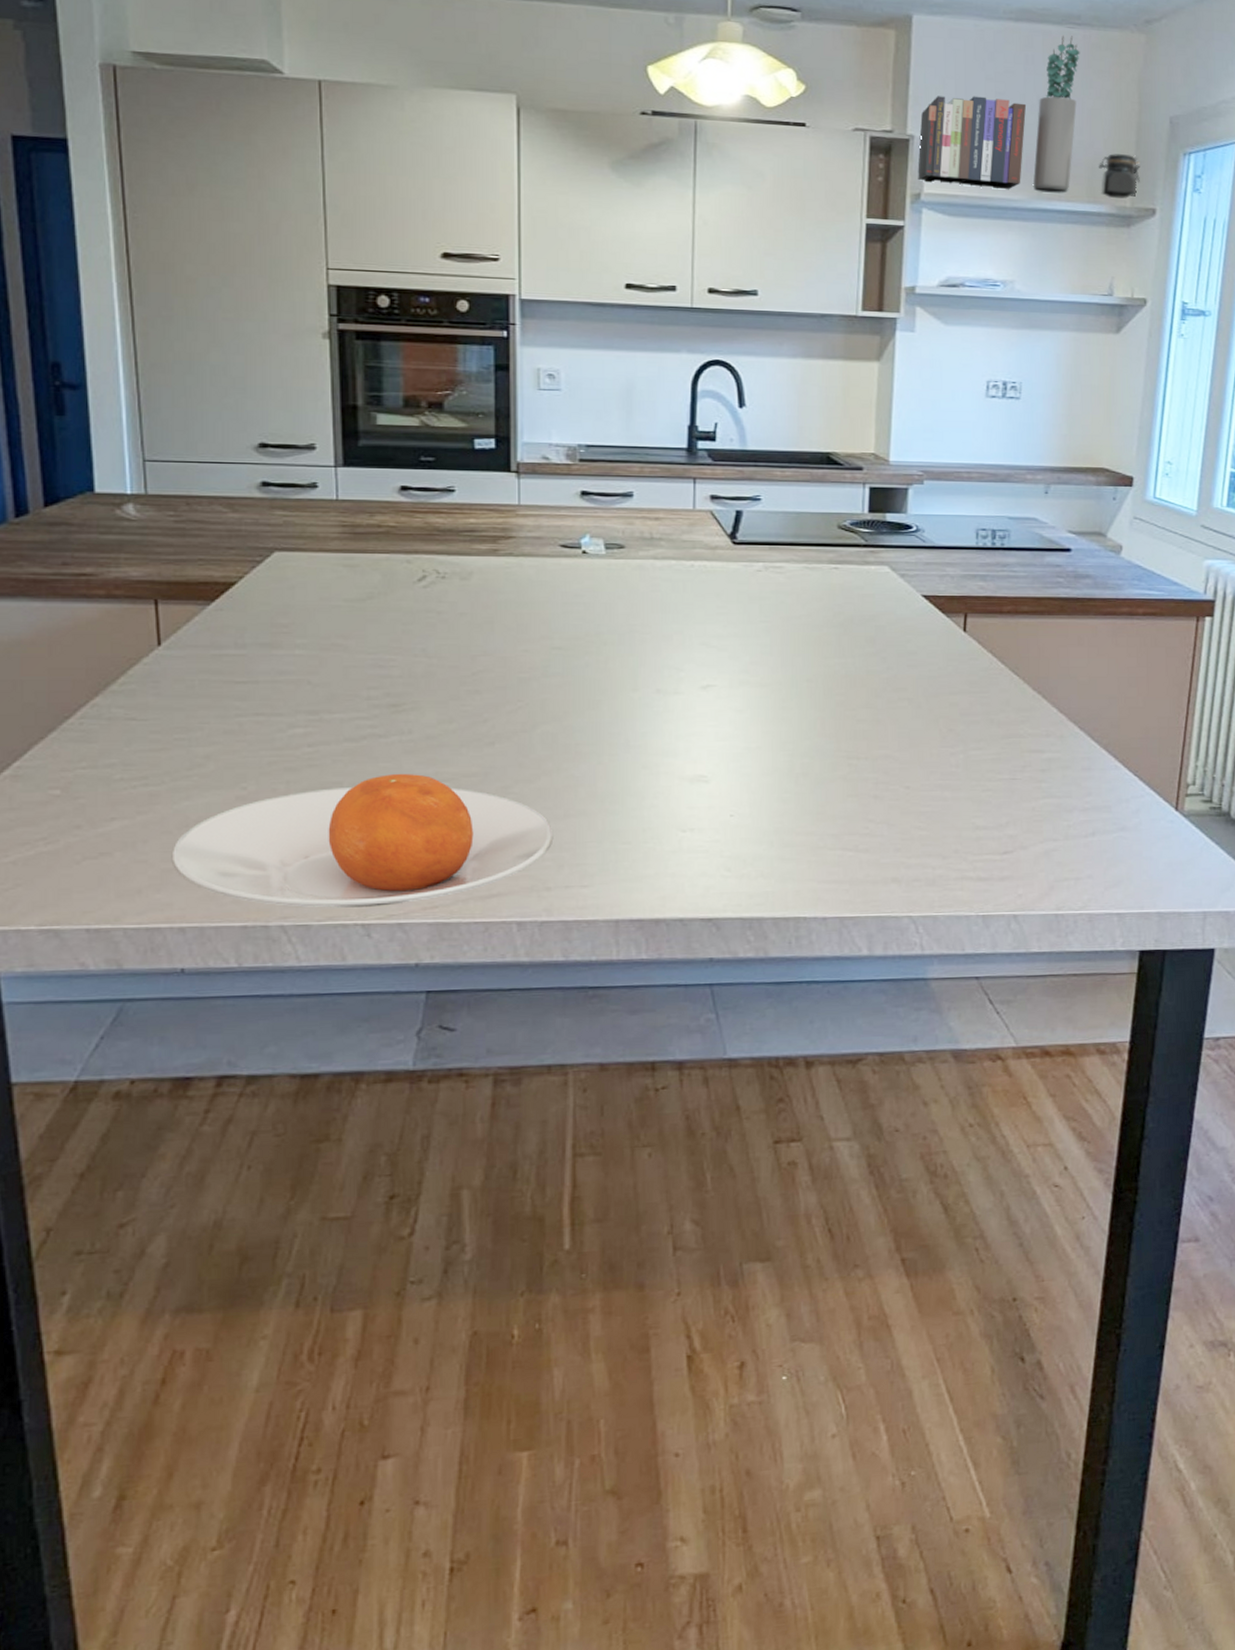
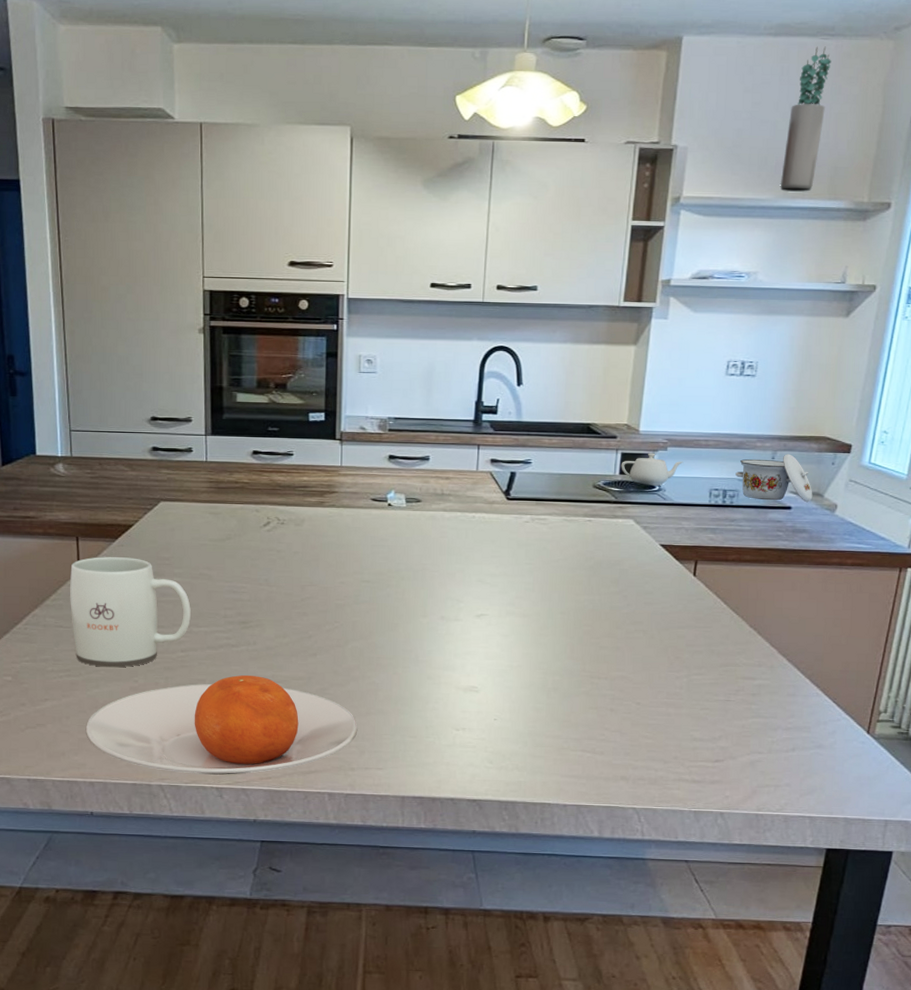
mug: none [146,625,320,771] -> present [70,557,191,668]
teapot: none [870,487,944,526] -> present [621,453,684,486]
books: present [918,96,1026,190] -> none [678,107,778,191]
cooking pot: none [1005,488,1094,544] -> present [735,454,813,503]
jar: present [1099,154,1141,199] -> none [841,153,880,194]

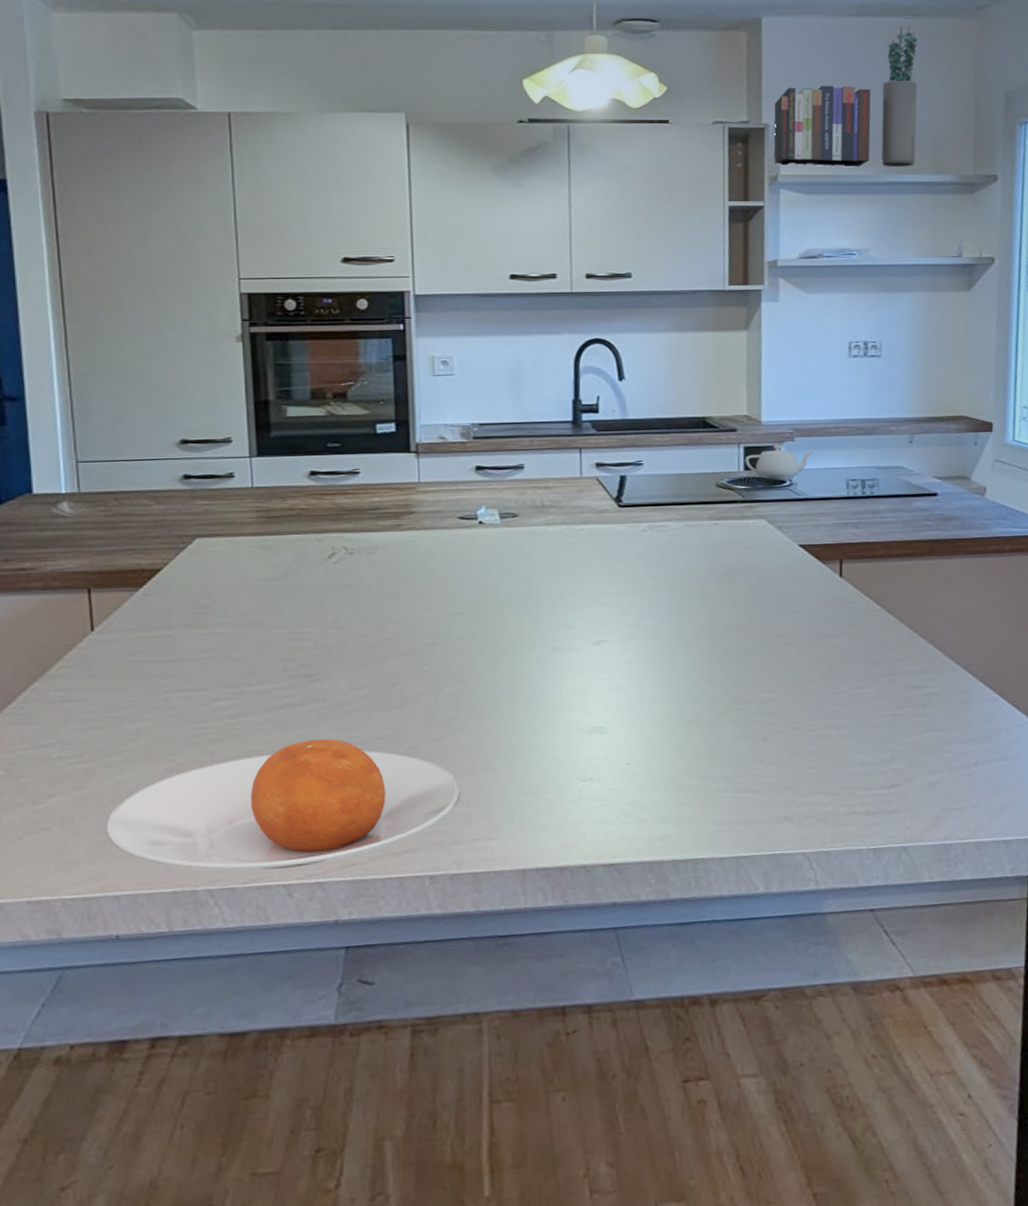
mug: present [70,557,191,668] -> none [81,608,241,747]
books: none [678,107,778,191] -> present [774,85,871,167]
cooking pot: present [735,454,813,503] -> none [872,437,959,488]

